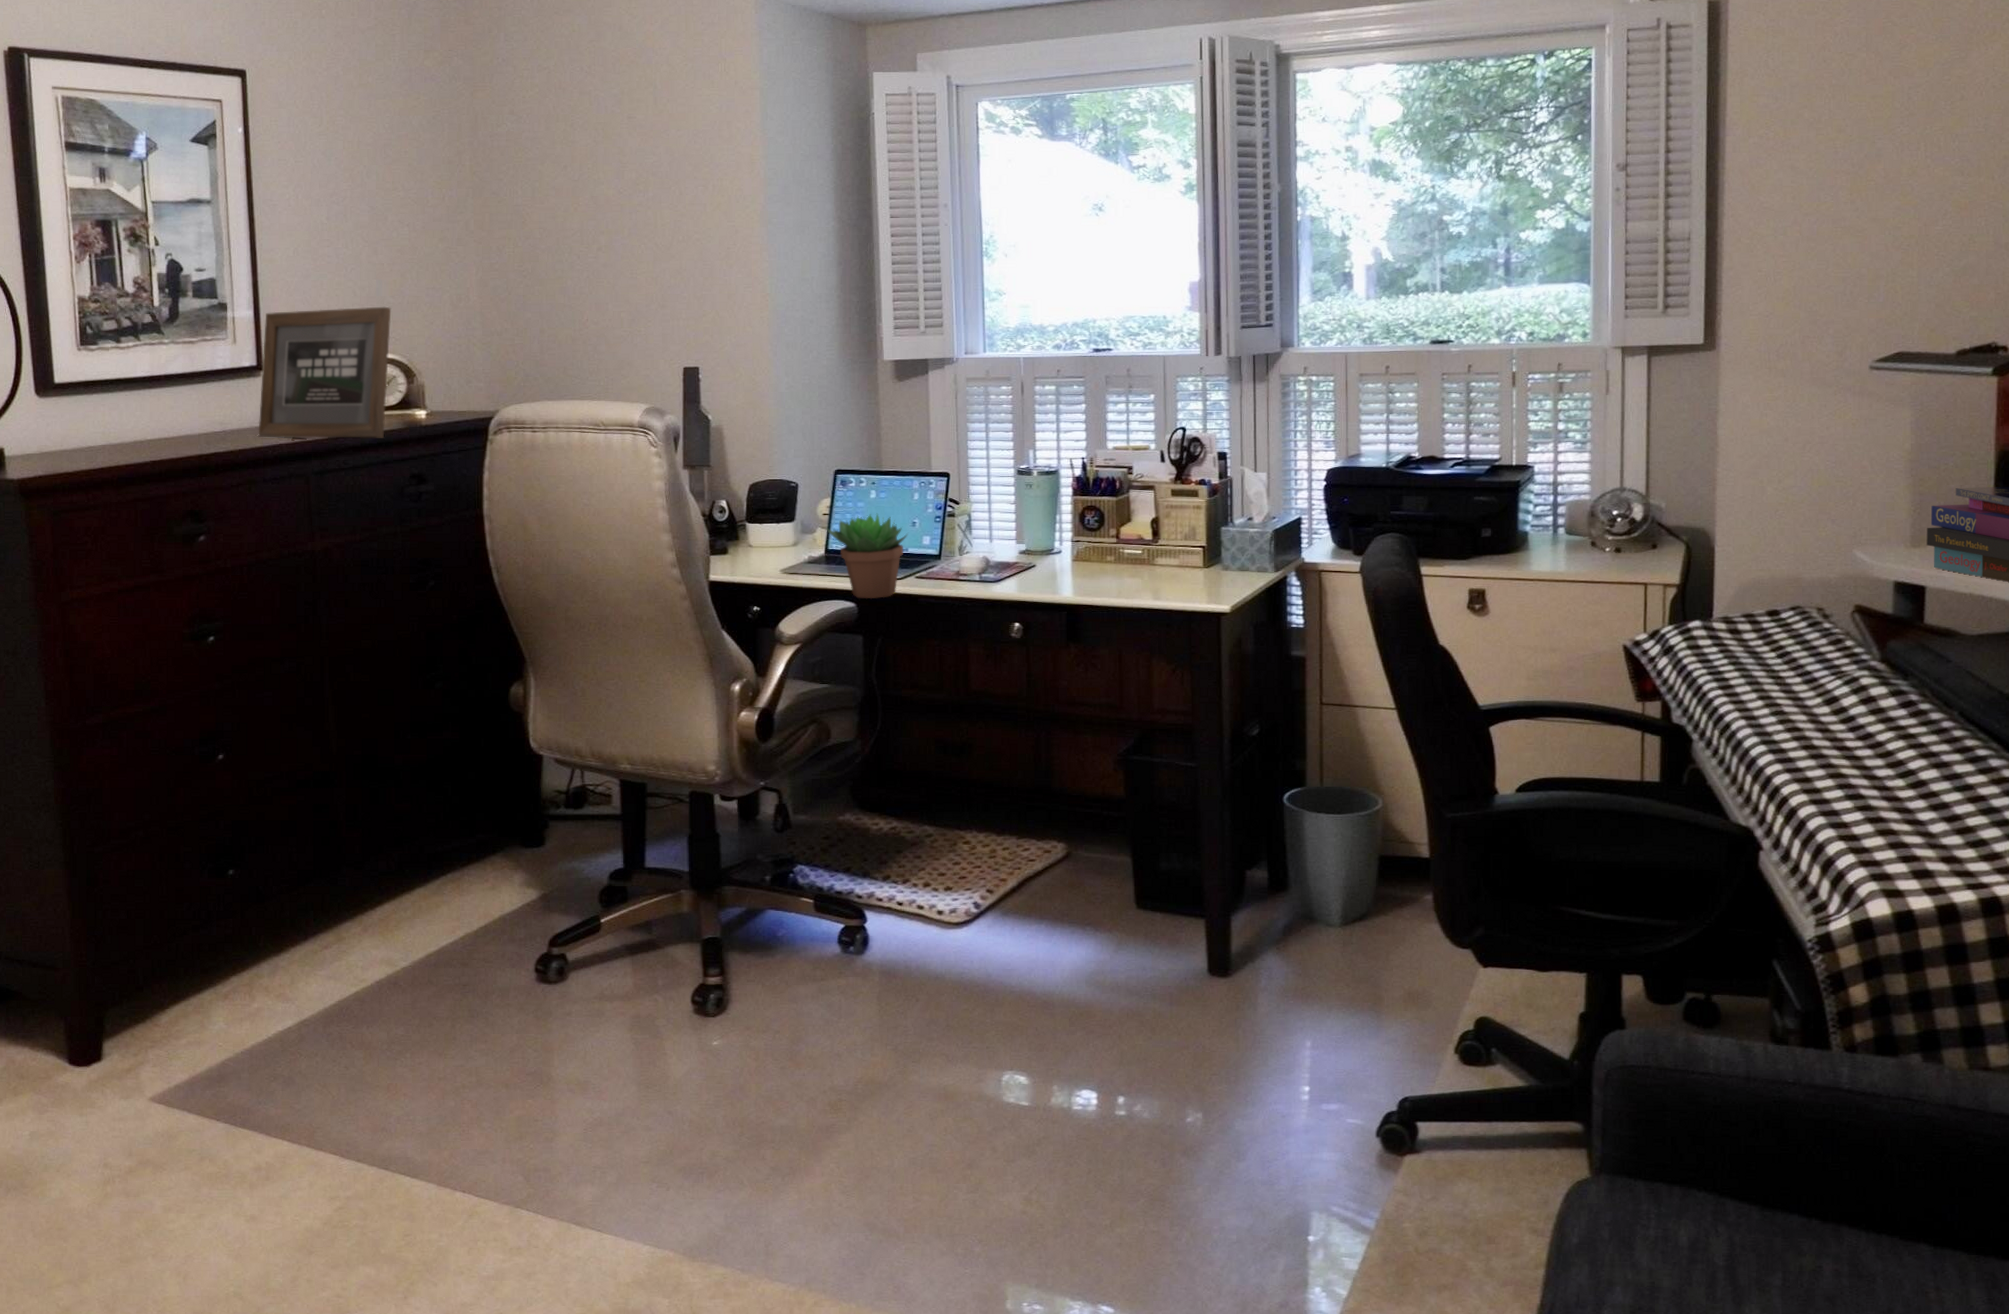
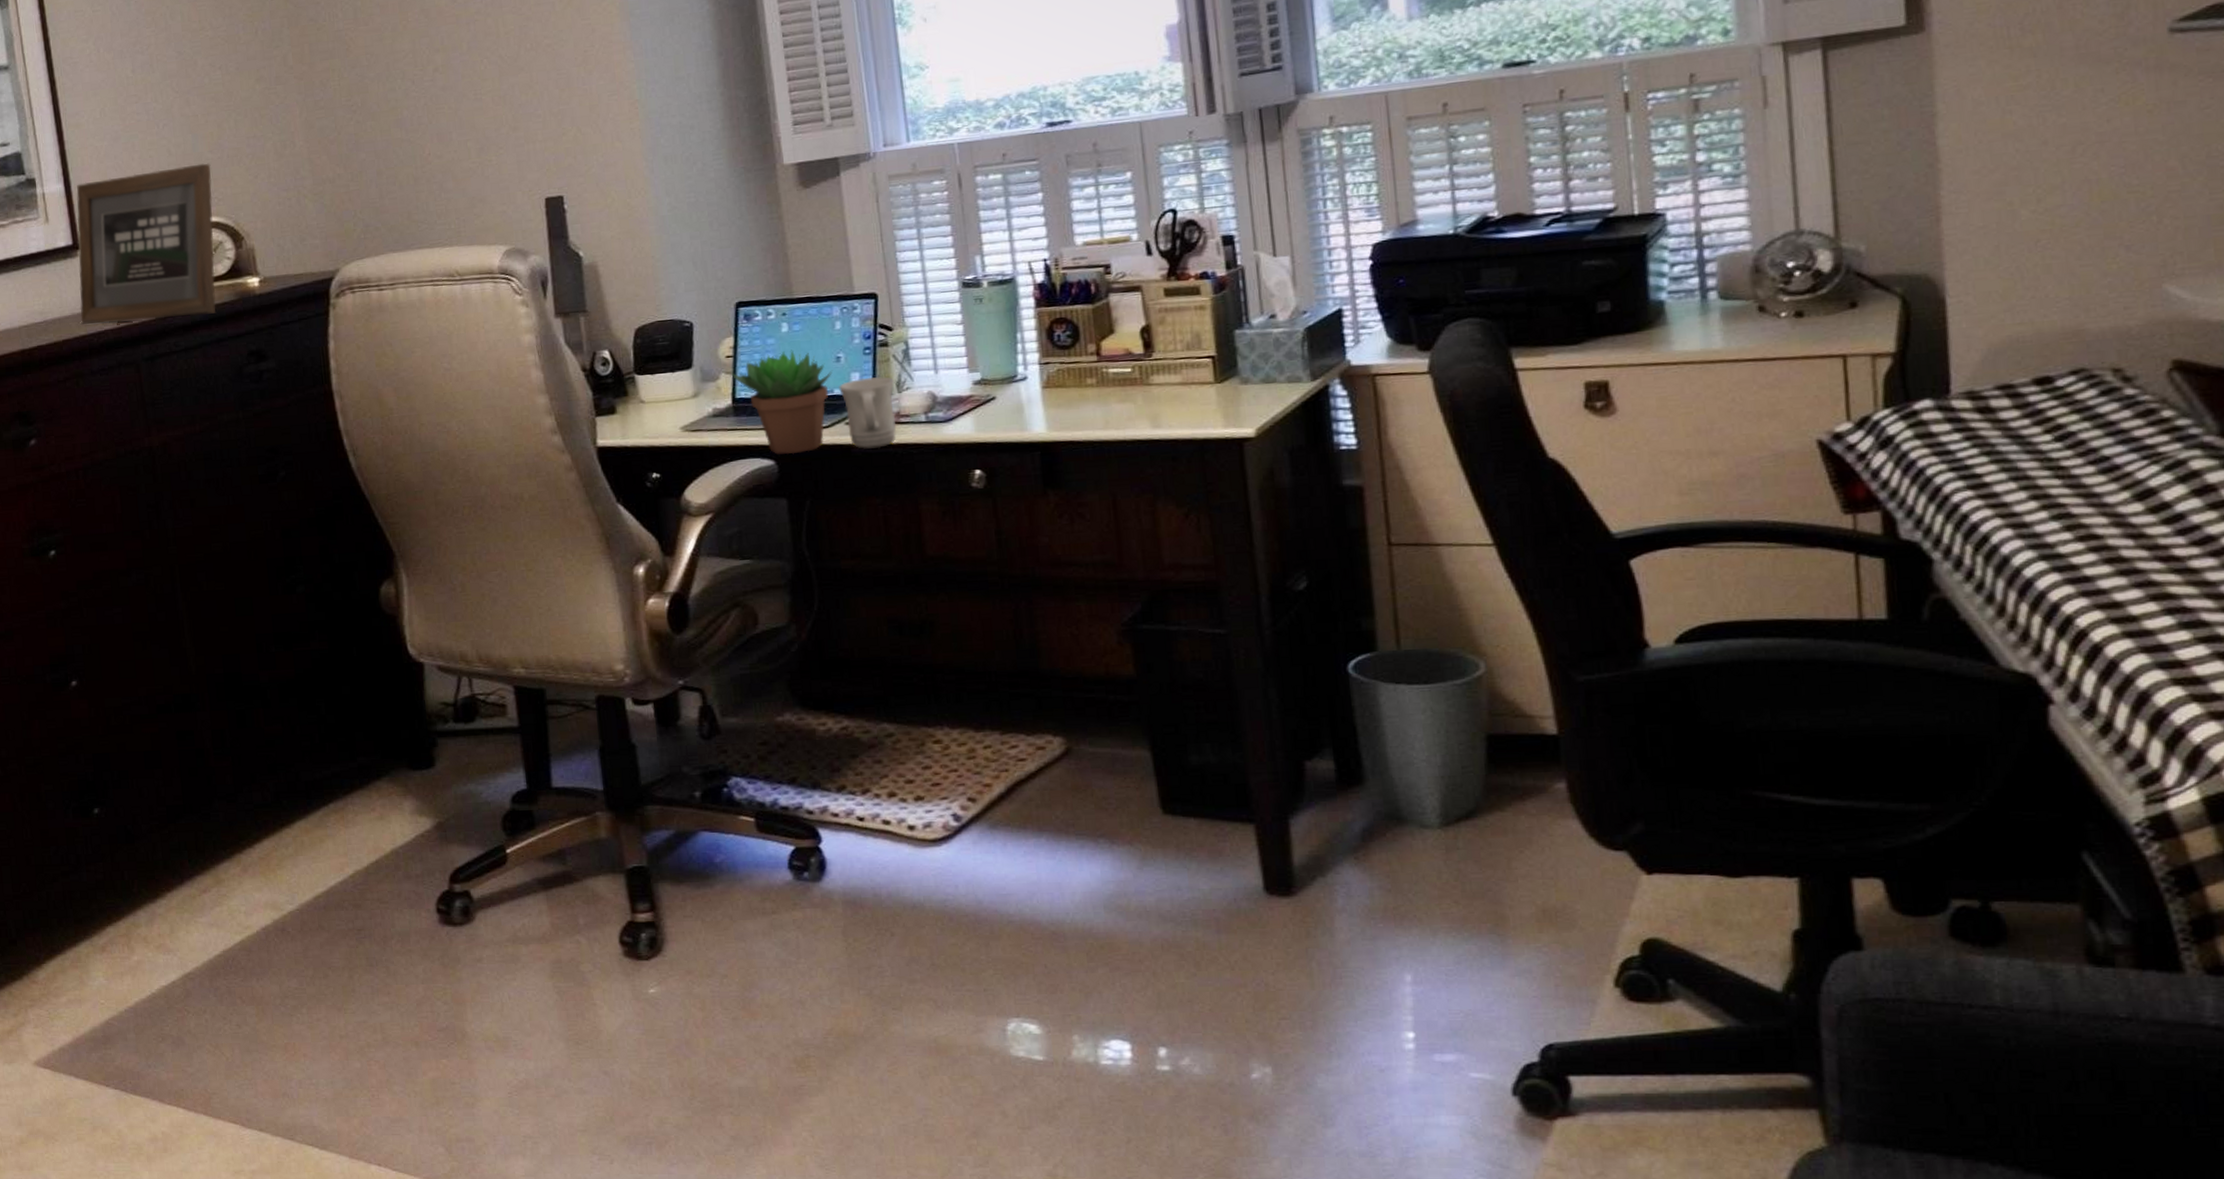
mug: none [913,541,957,600] -> present [839,377,897,449]

